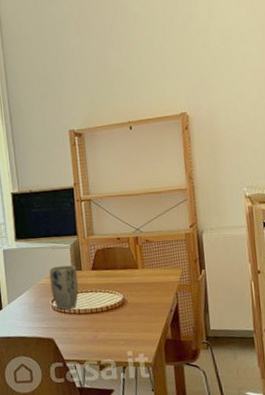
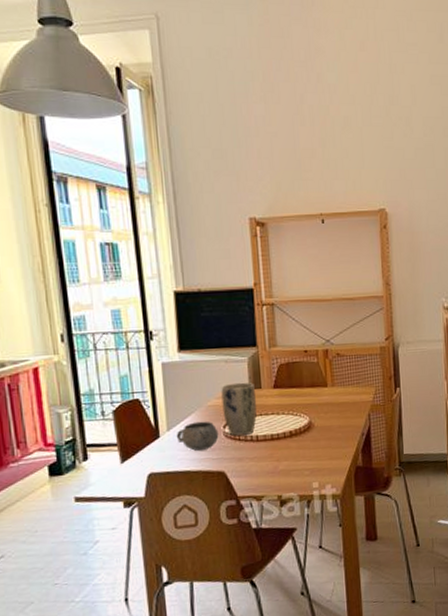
decorative bowl: none [14,296,48,321] -> present [176,421,219,451]

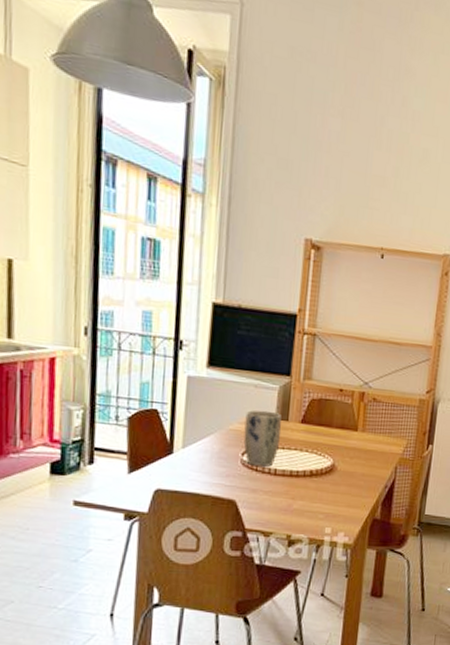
decorative bowl: present [176,421,219,451] -> none [190,443,236,475]

